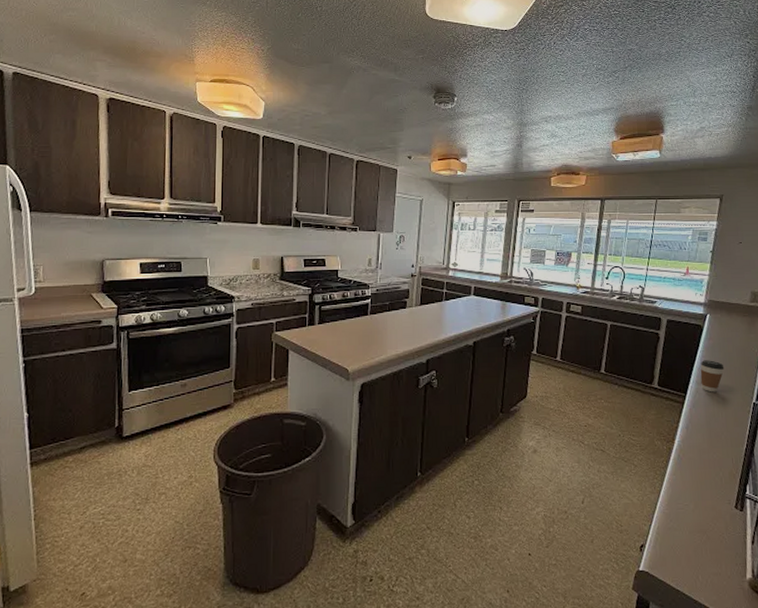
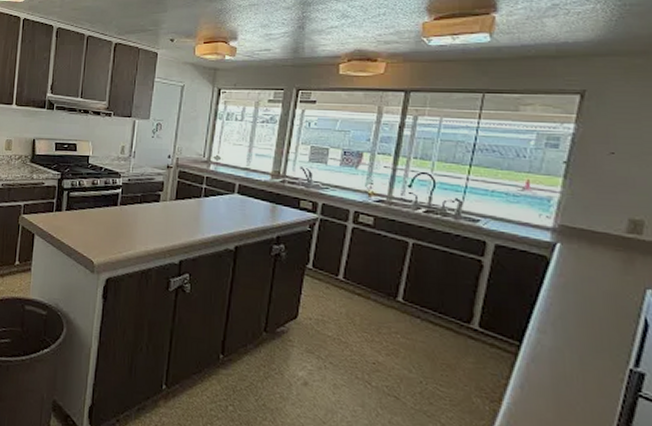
coffee cup: present [700,360,725,393] -> none [544,302,583,347]

